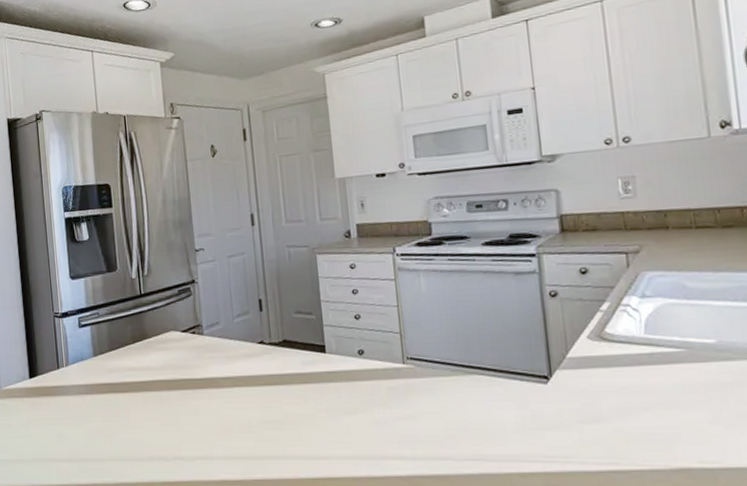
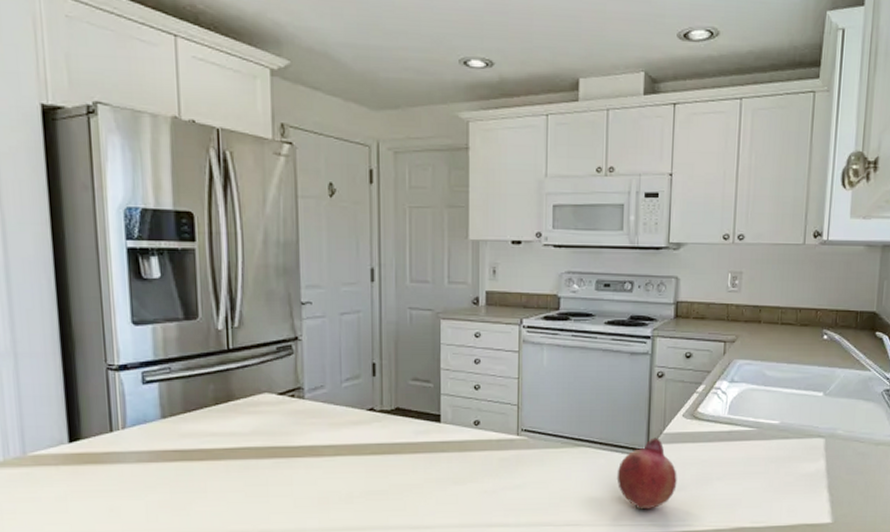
fruit: none [518,362,593,444] -> present [616,437,677,510]

